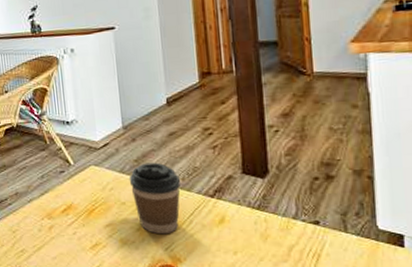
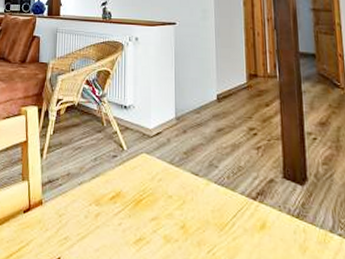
coffee cup: present [128,162,181,235] -> none [177,156,225,236]

